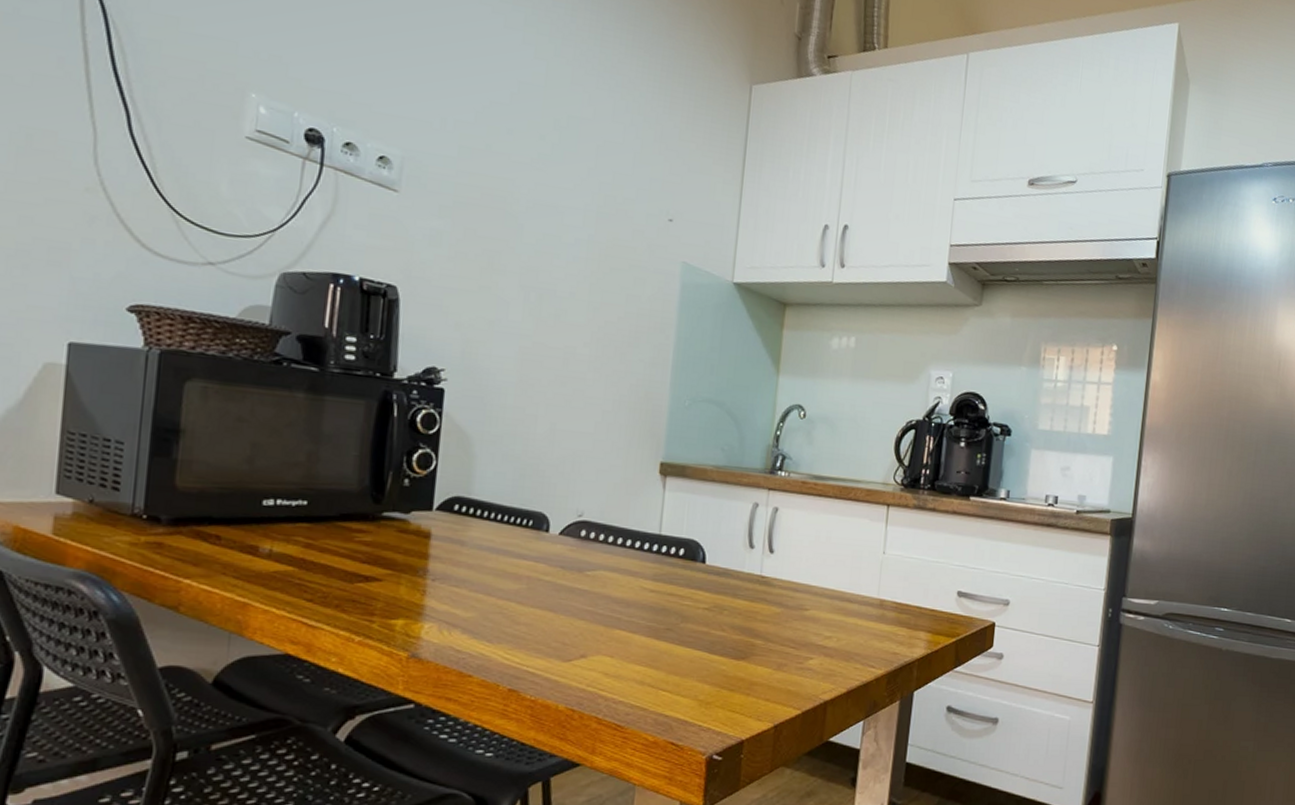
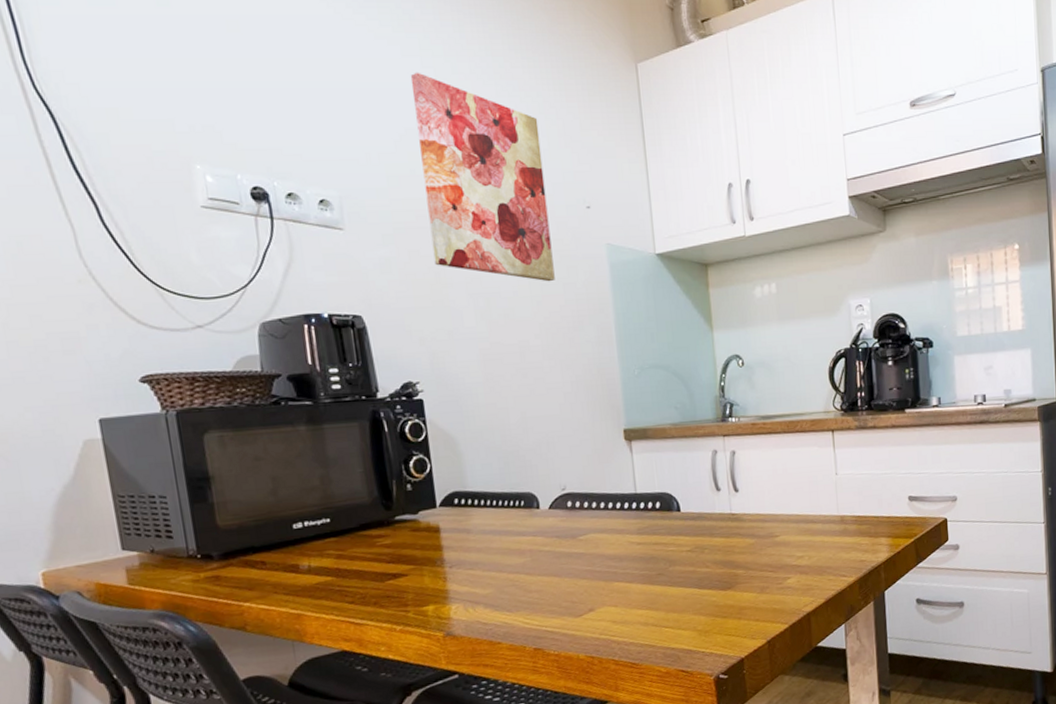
wall art: none [490,46,635,290] -> present [410,72,555,282]

